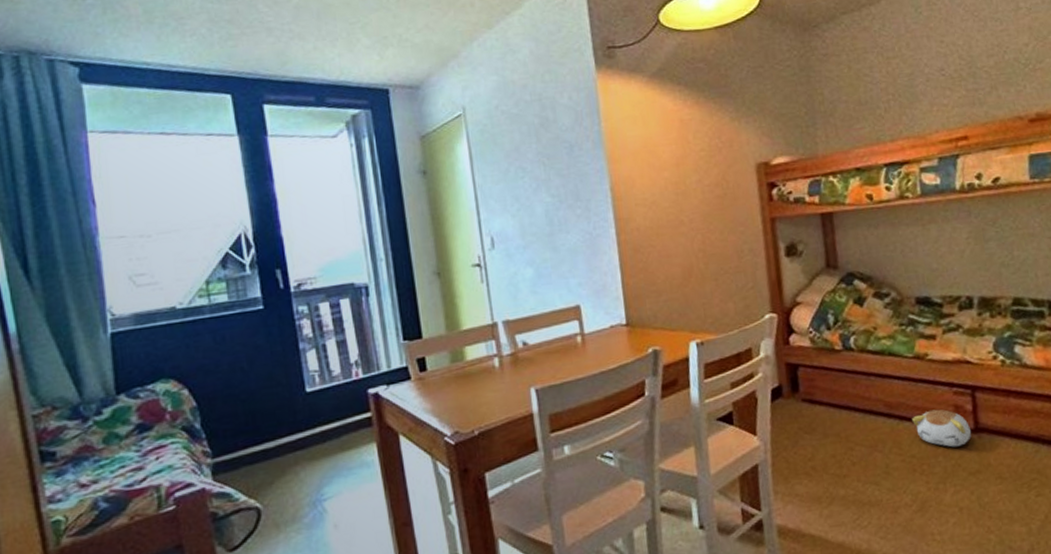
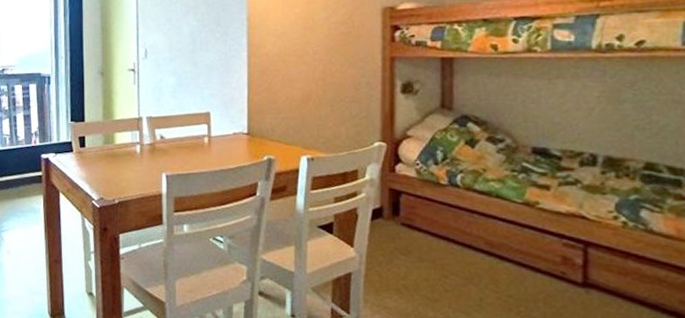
plush toy: present [912,409,972,448] -> none [513,256,579,297]

